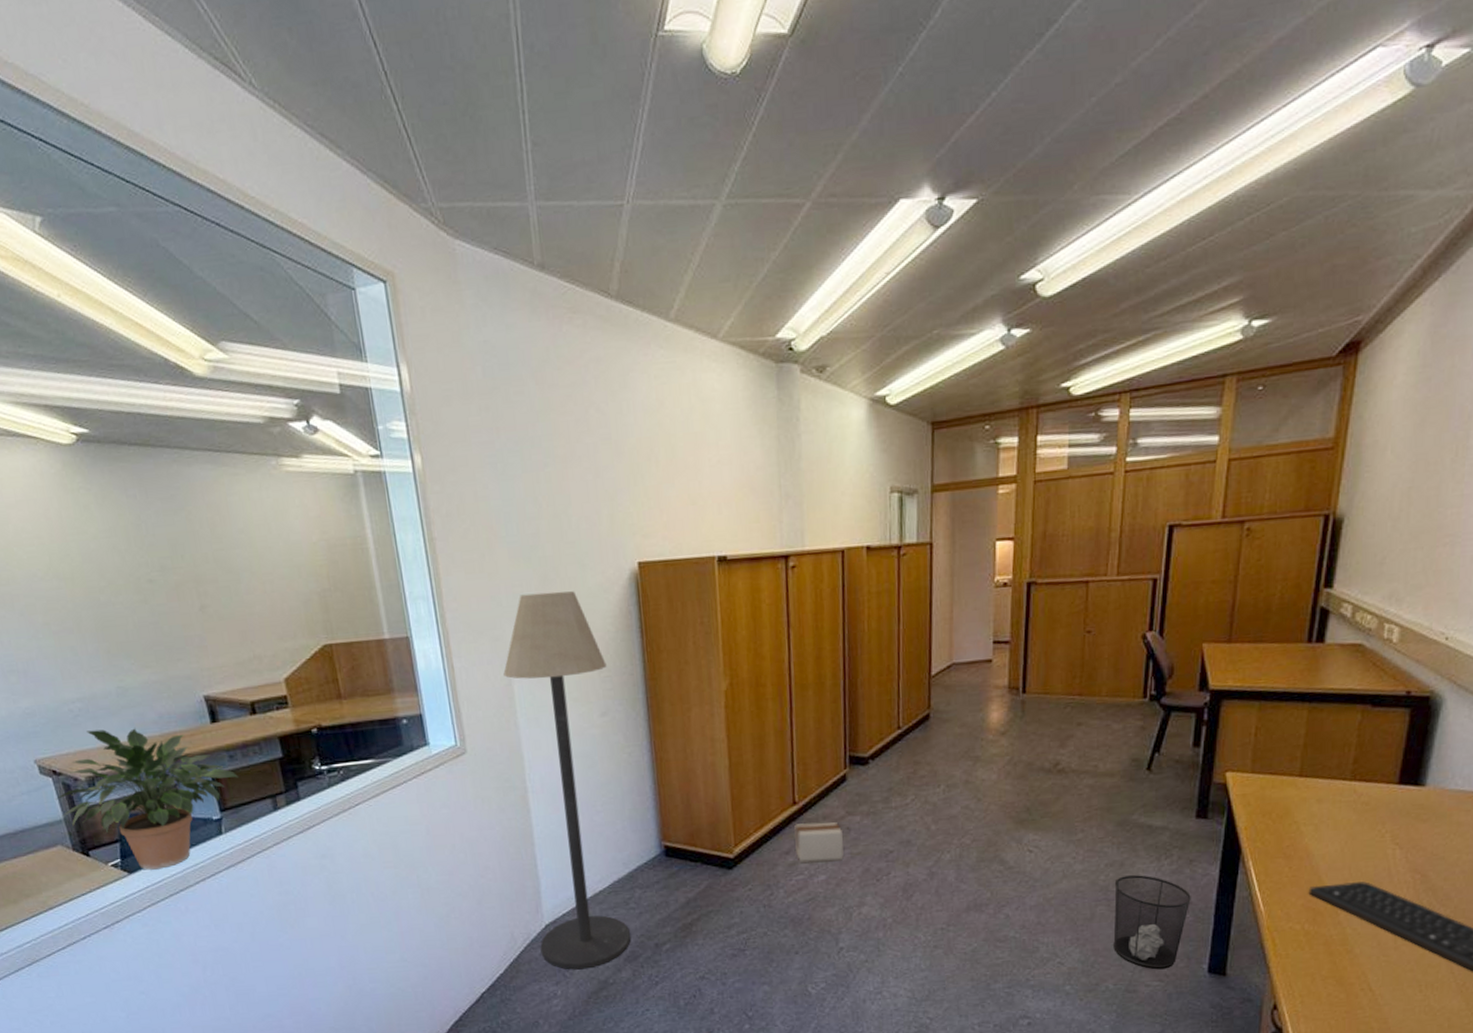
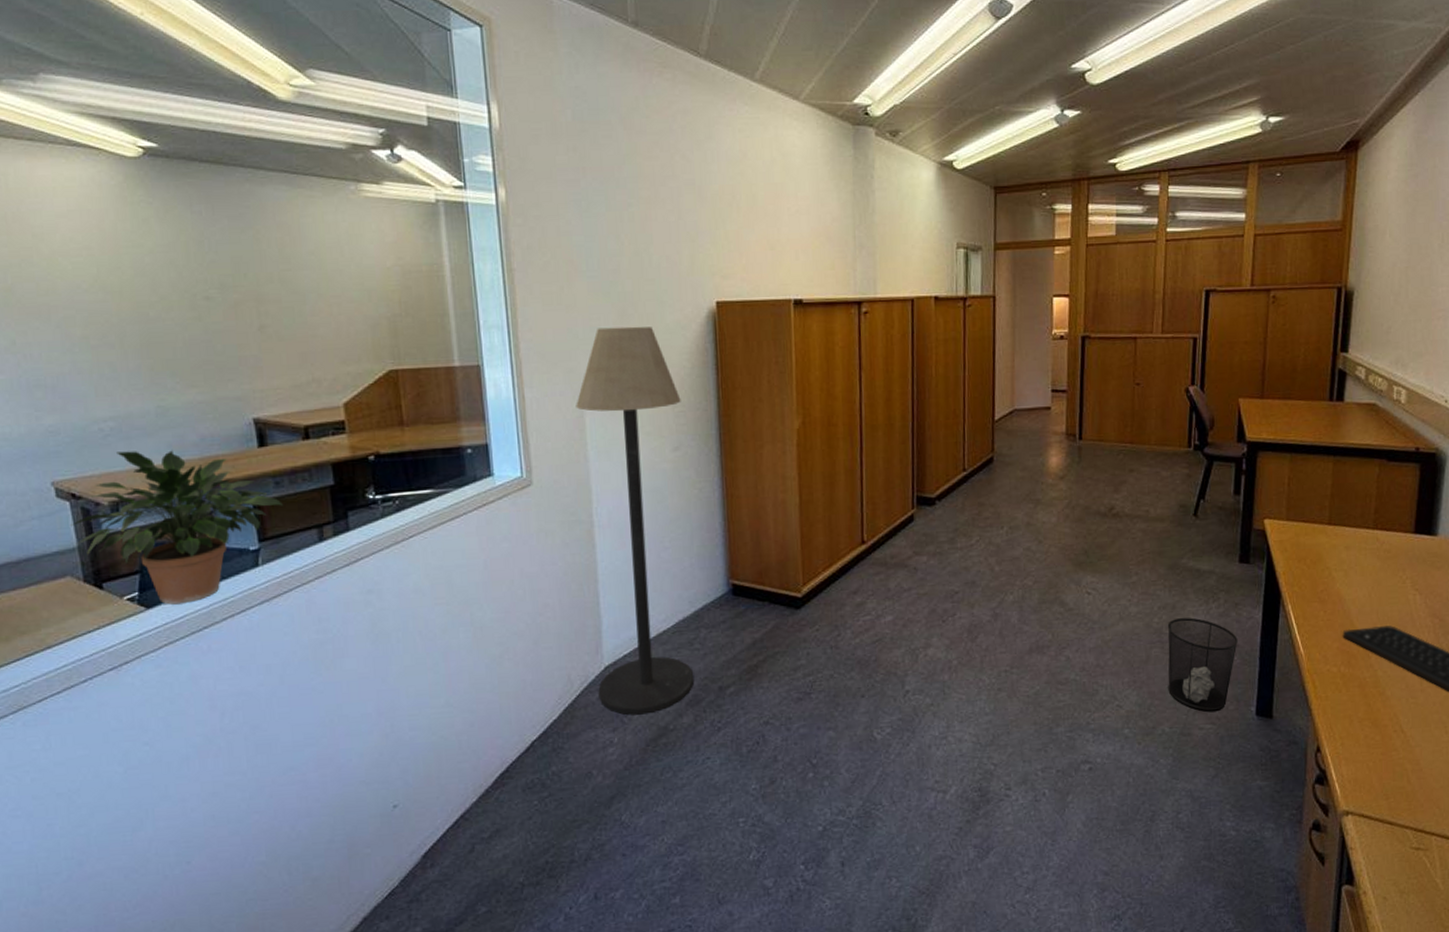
box: present [794,822,844,864] -> none [862,561,911,604]

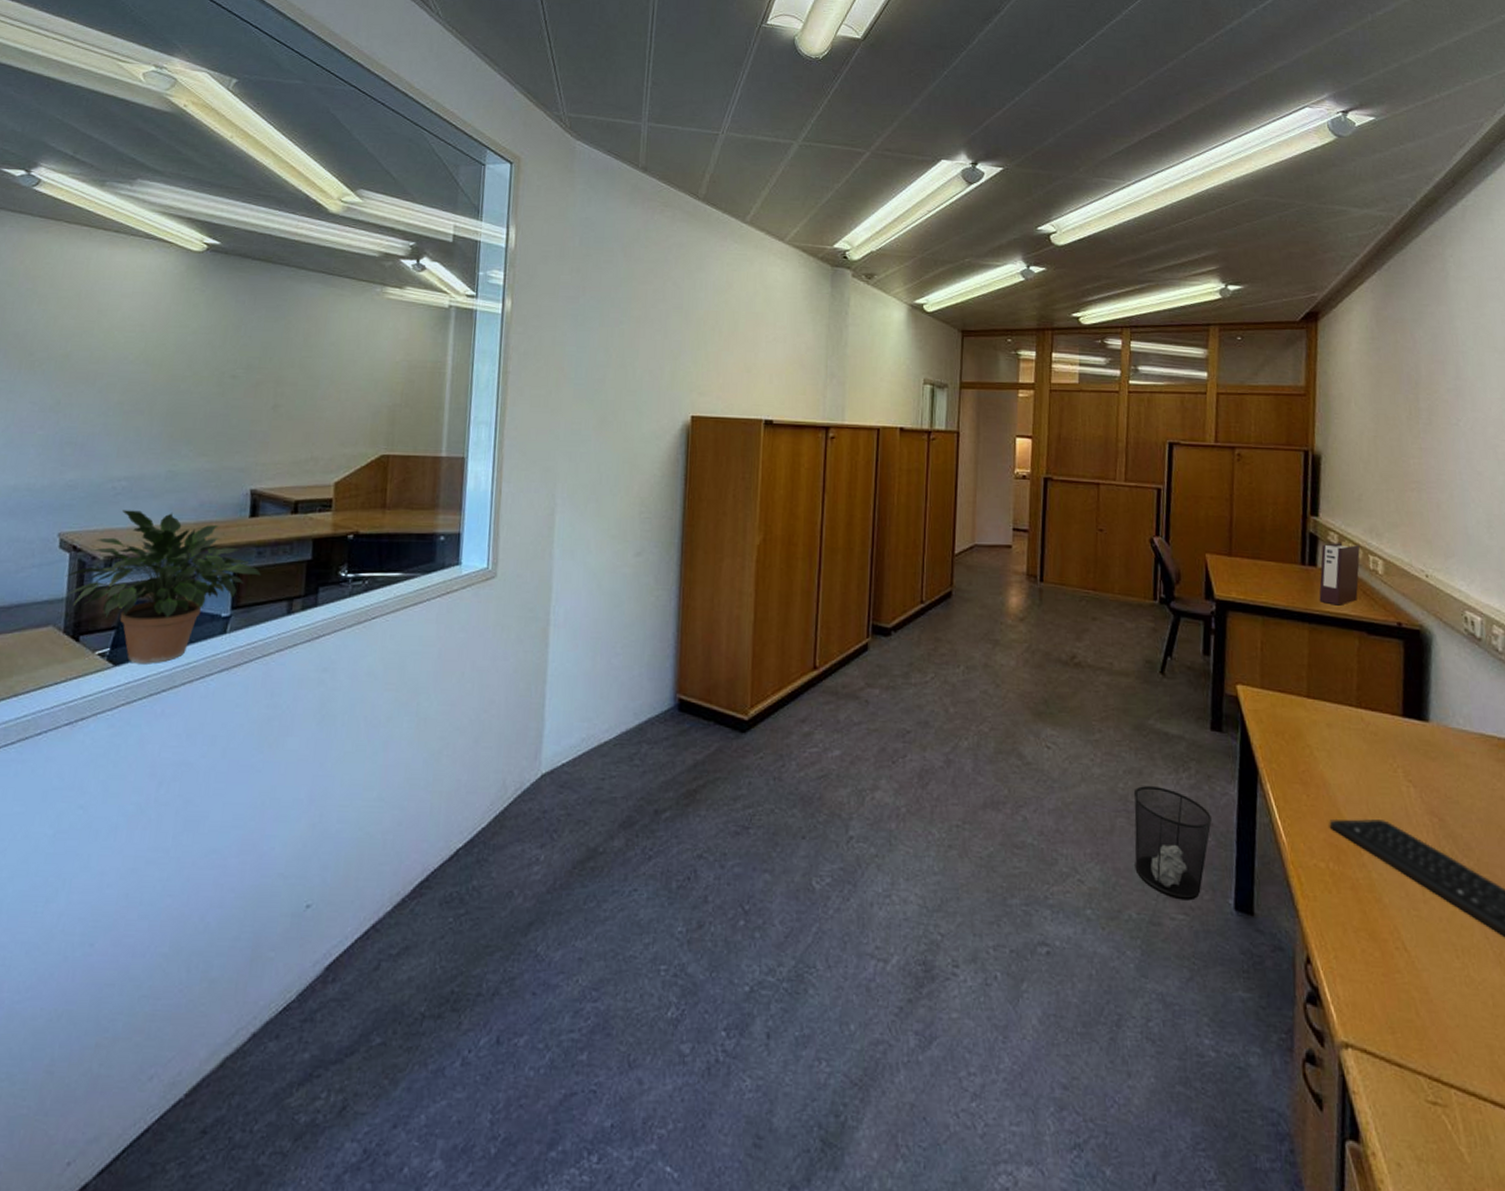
floor lamp: present [576,326,693,715] -> none [531,432,648,832]
binder: none [1344,375,1386,437] -> present [1319,542,1361,606]

